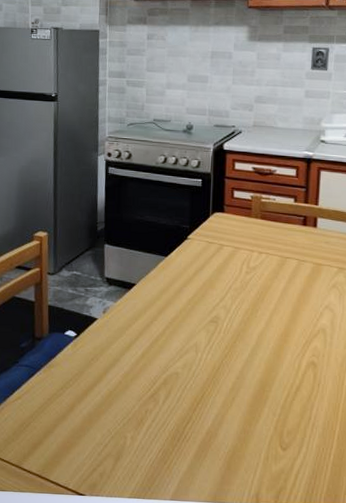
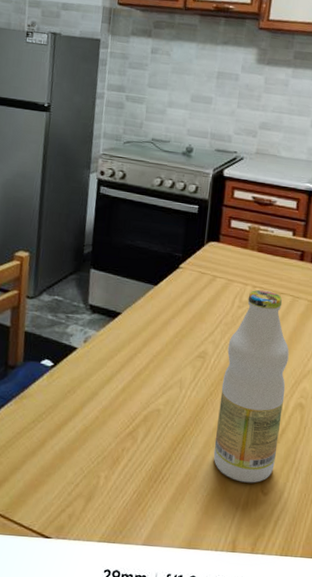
bottle: none [232,255,298,439] -> present [213,289,289,483]

